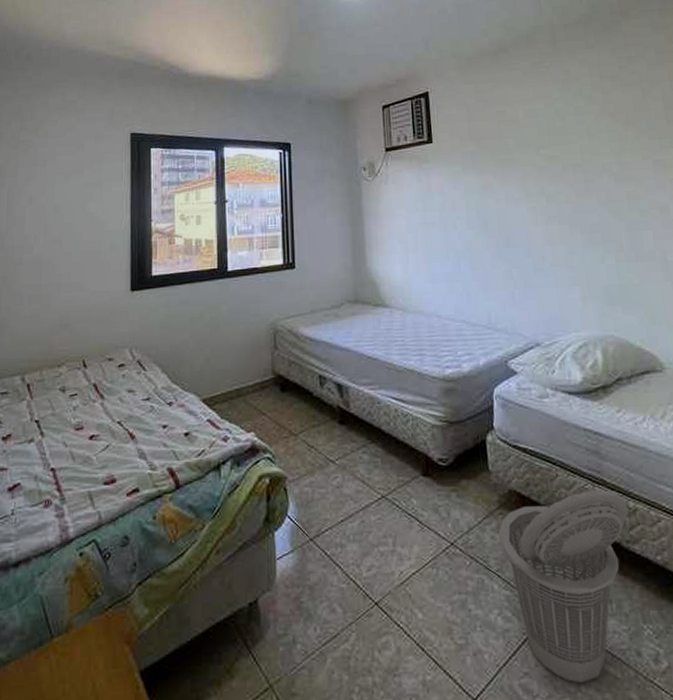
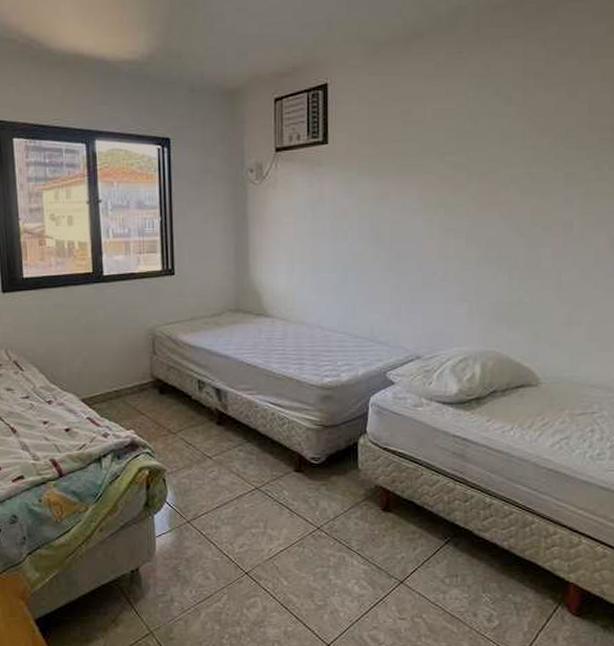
laundry basket: present [498,489,629,682] -> none [362,486,484,634]

